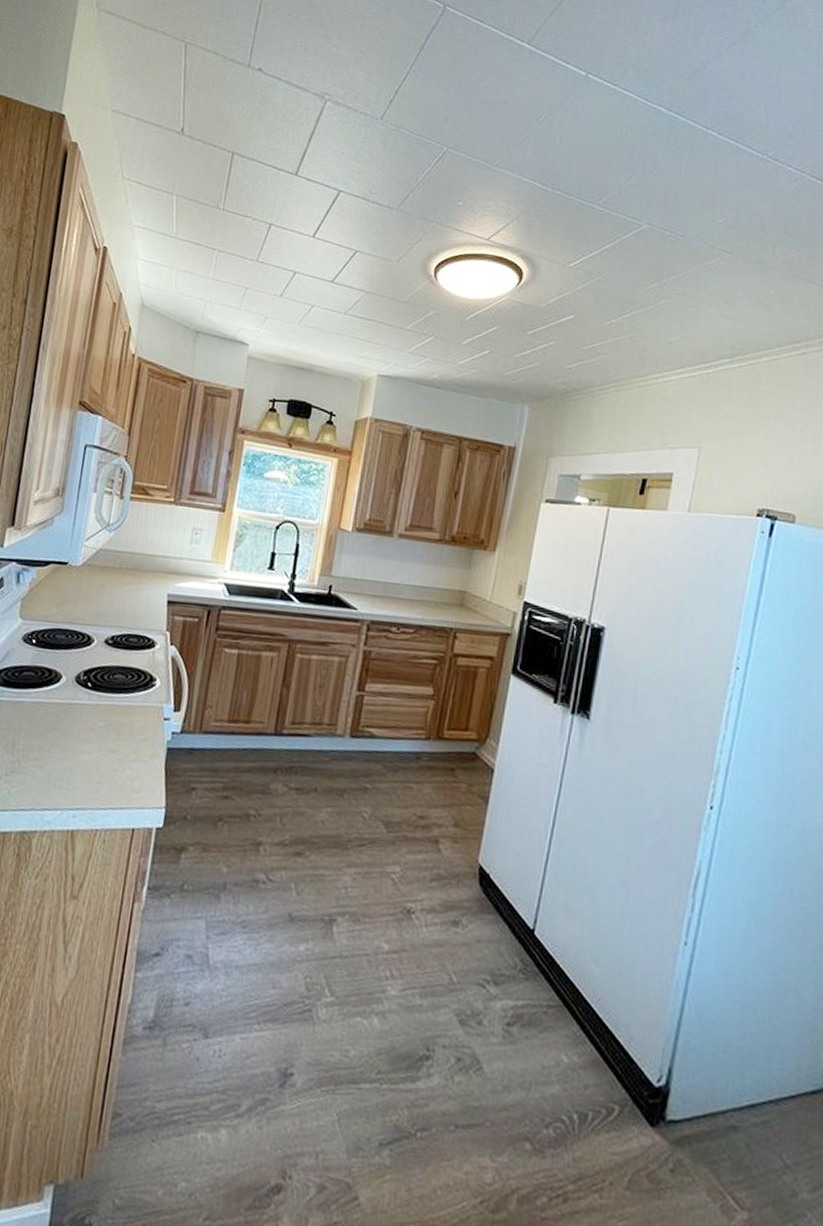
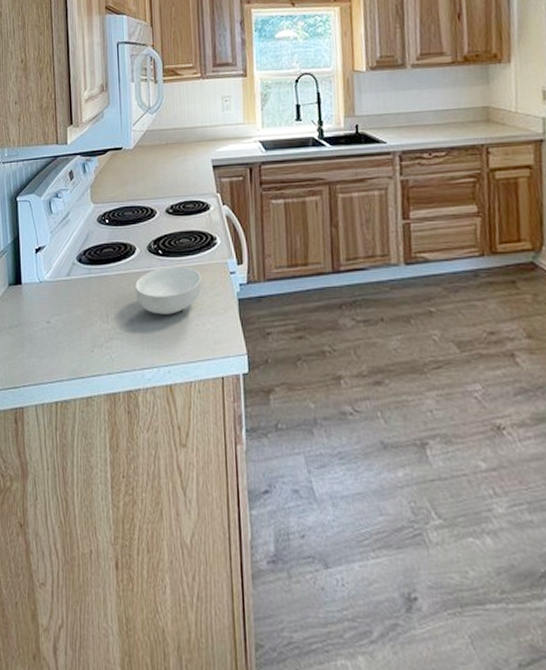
cereal bowl: none [51,701,131,755] -> present [135,266,202,315]

